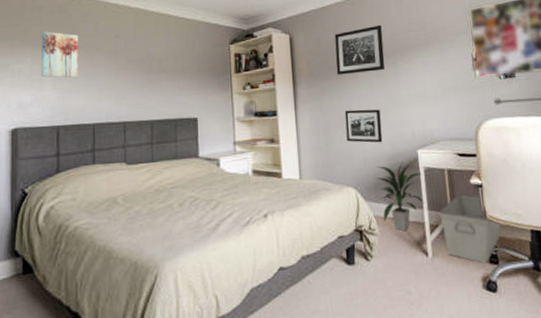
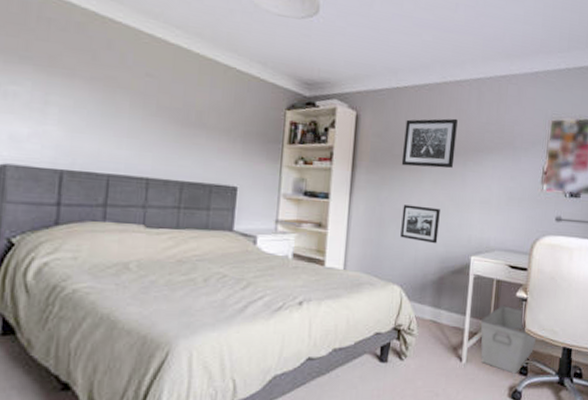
wall art: present [41,31,78,78] -> none [44,50,98,116]
indoor plant: present [375,161,425,232] -> none [423,266,471,335]

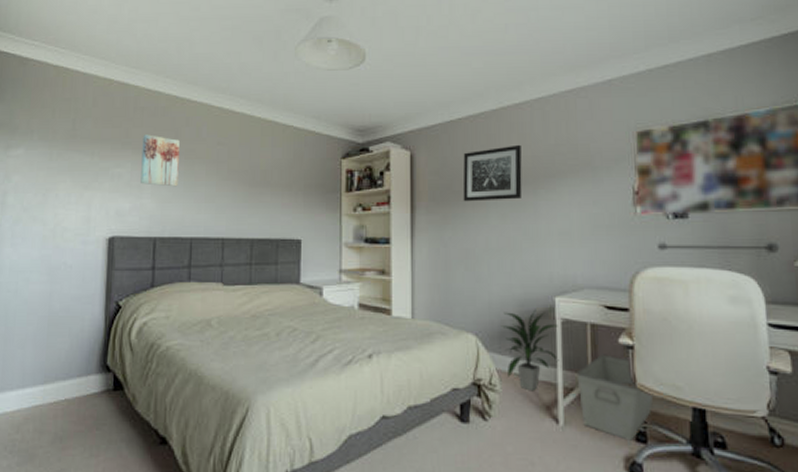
wall art: none [44,50,98,116] -> present [141,134,180,187]
picture frame: present [400,204,440,244] -> none [469,244,513,285]
indoor plant: none [423,266,471,335] -> present [501,309,559,392]

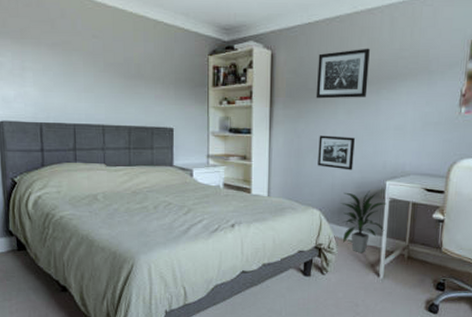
wall art: present [141,134,180,187] -> none [20,25,58,77]
picture frame: none [469,244,513,285] -> present [318,135,355,170]
storage bin: present [576,354,654,441] -> none [396,226,454,289]

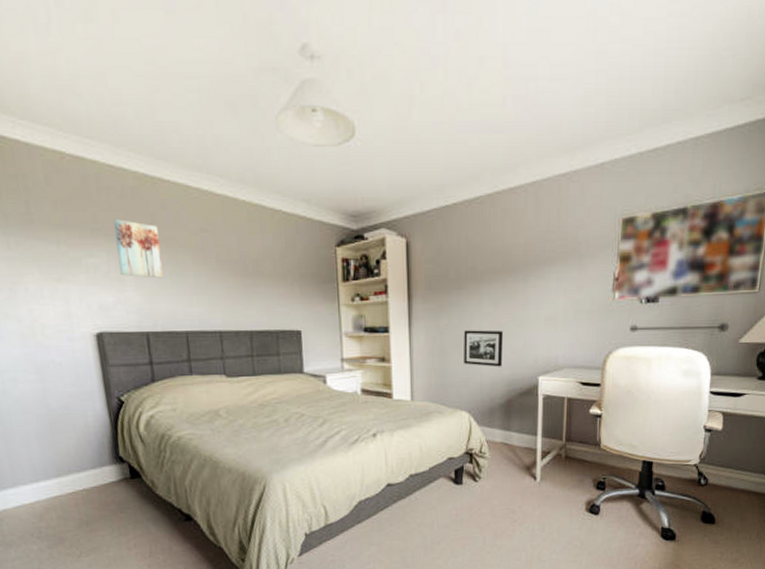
wall art: none [20,25,58,77] -> present [113,219,163,279]
wall art: present [316,48,370,99] -> none [458,231,514,290]
indoor plant: present [340,190,386,254] -> none [491,387,540,456]

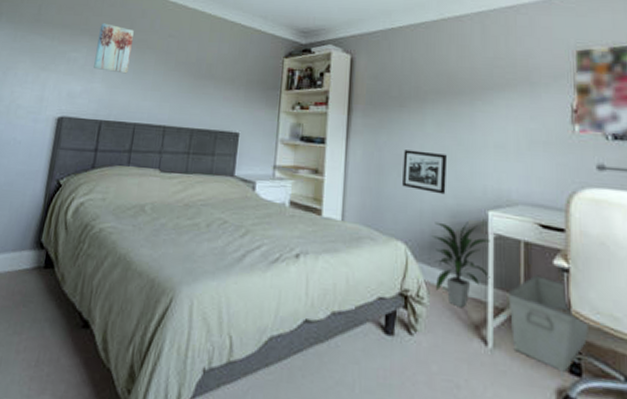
indoor plant: none [491,387,540,456] -> present [431,221,490,308]
storage bin: none [553,422,614,489] -> present [508,274,590,372]

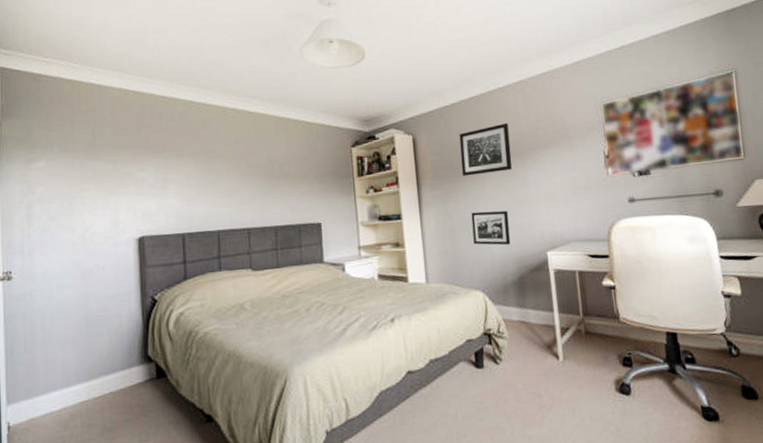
wall art: present [94,23,134,74] -> none [162,138,201,186]
wall art: none [399,55,460,109] -> present [459,123,512,176]
indoor plant: present [431,221,490,308] -> none [503,264,555,335]
storage bin: present [508,274,590,372] -> none [570,295,635,367]

